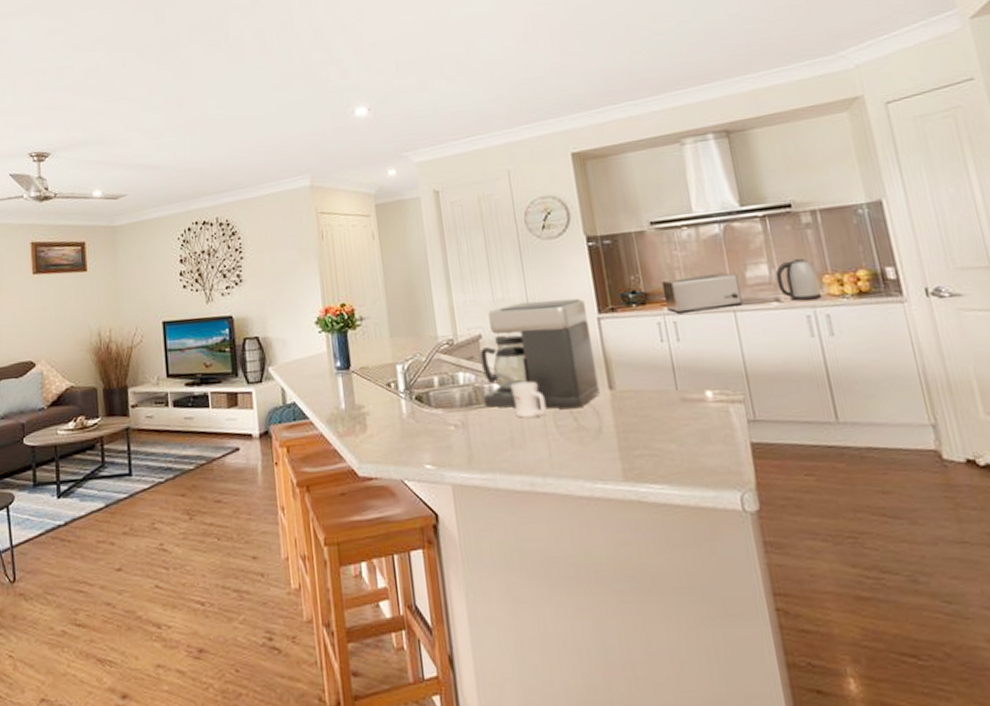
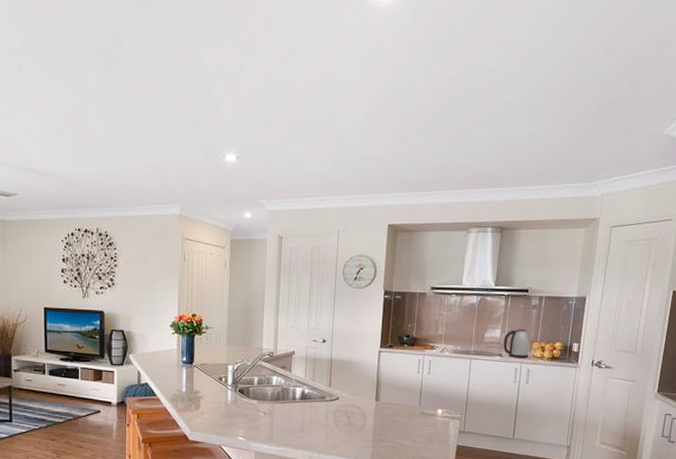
coffee maker: present [479,298,600,410] -> none [288,332,372,411]
mug: present [510,381,546,418] -> none [308,388,330,413]
toaster: present [661,272,743,315] -> none [427,330,479,356]

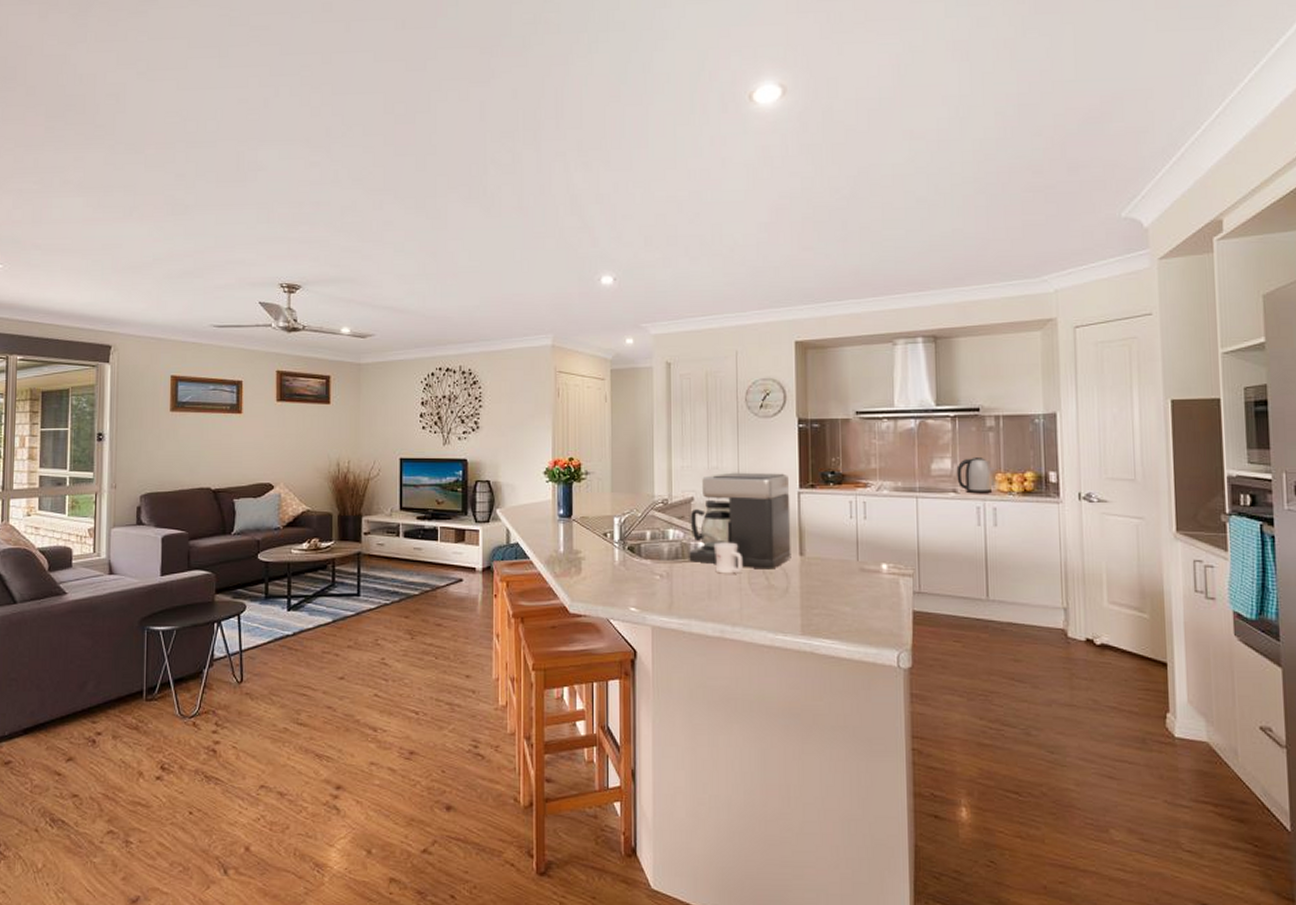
coffee maker: none [288,332,372,411] -> present [689,472,791,570]
mug: none [308,388,330,413] -> present [713,542,742,574]

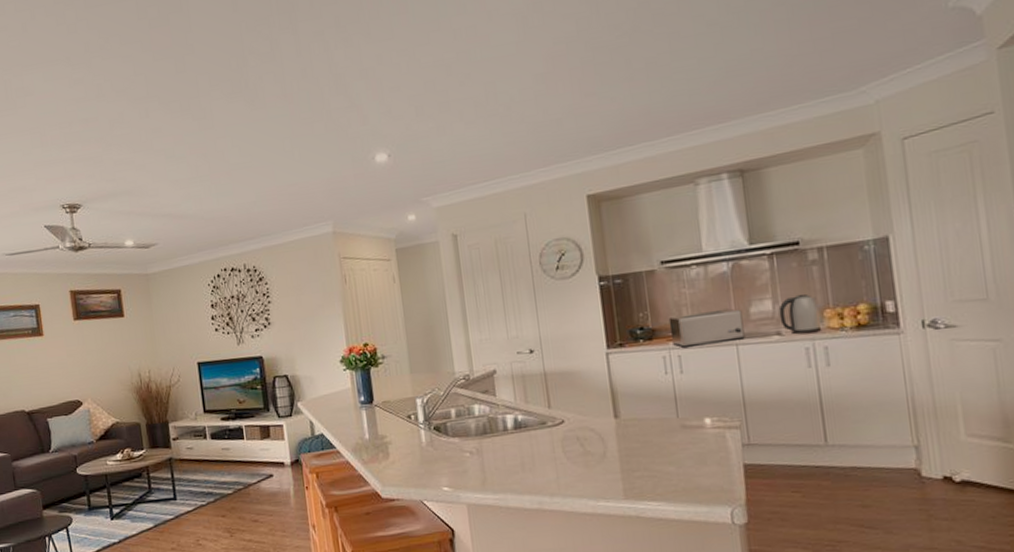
coffee maker: present [689,472,791,570] -> none [494,335,606,437]
mug: present [713,542,742,574] -> none [522,412,555,445]
toaster: none [858,462,925,496] -> present [668,308,745,349]

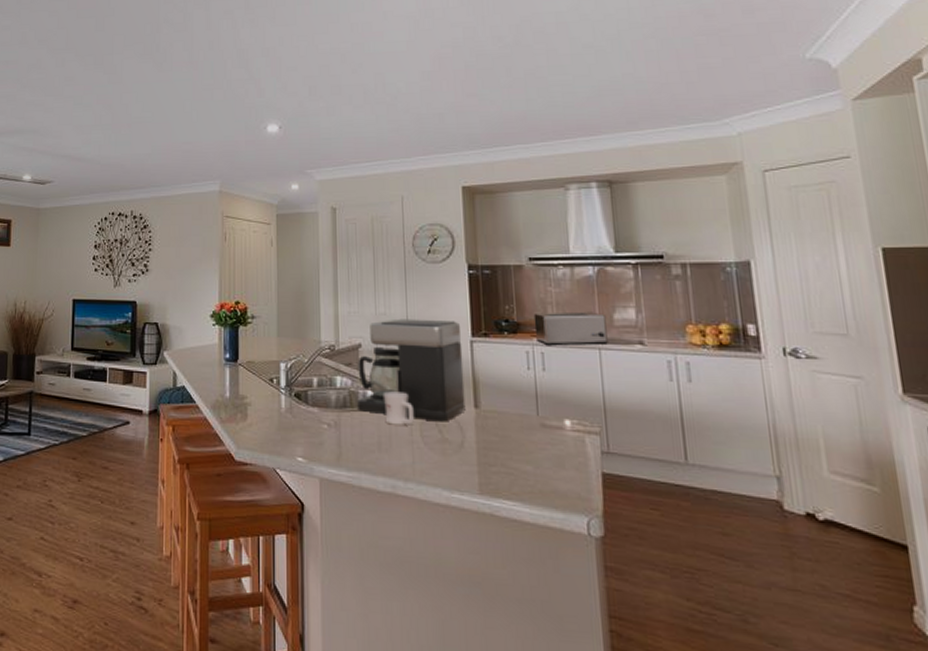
coffee maker: none [494,335,606,437] -> present [357,318,466,422]
mug: none [522,412,555,445] -> present [382,391,414,425]
kettle: present [778,293,822,335] -> none [642,306,684,347]

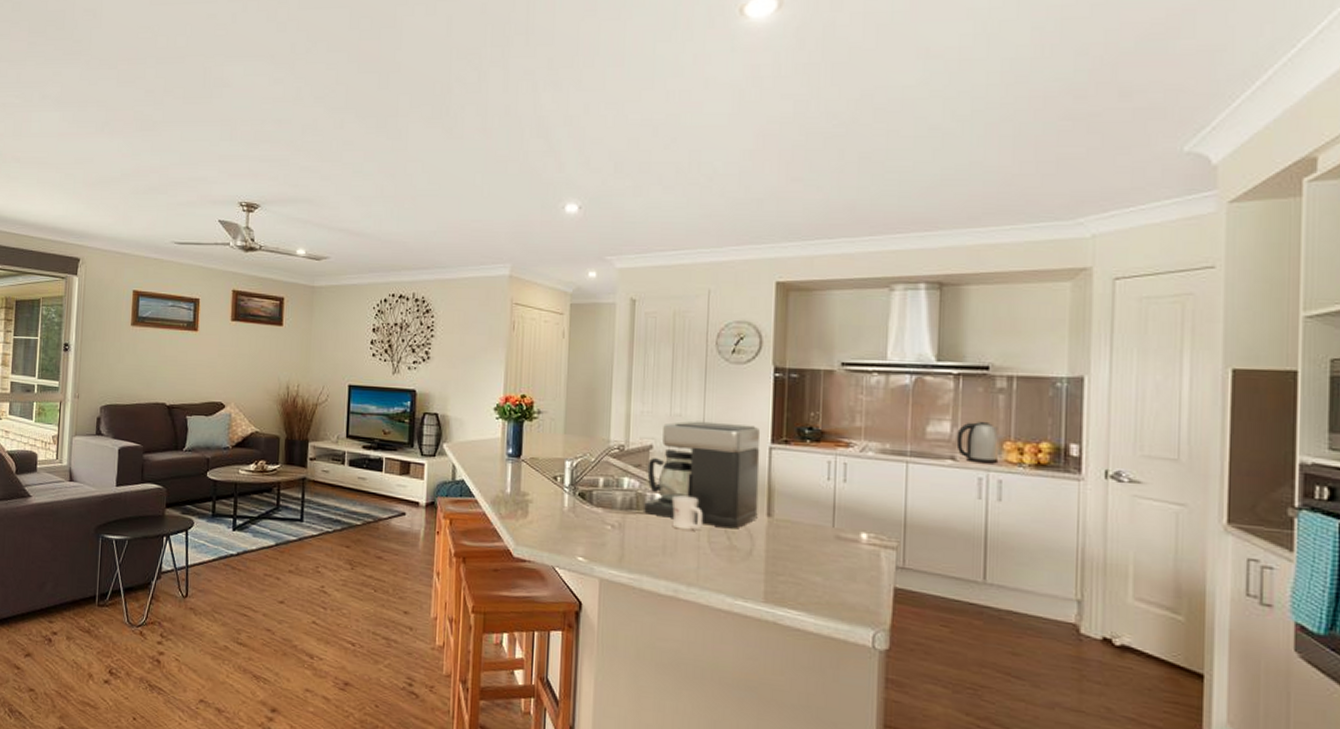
toaster: present [533,311,608,346] -> none [839,421,918,459]
kettle: none [642,306,684,347] -> present [956,421,1000,464]

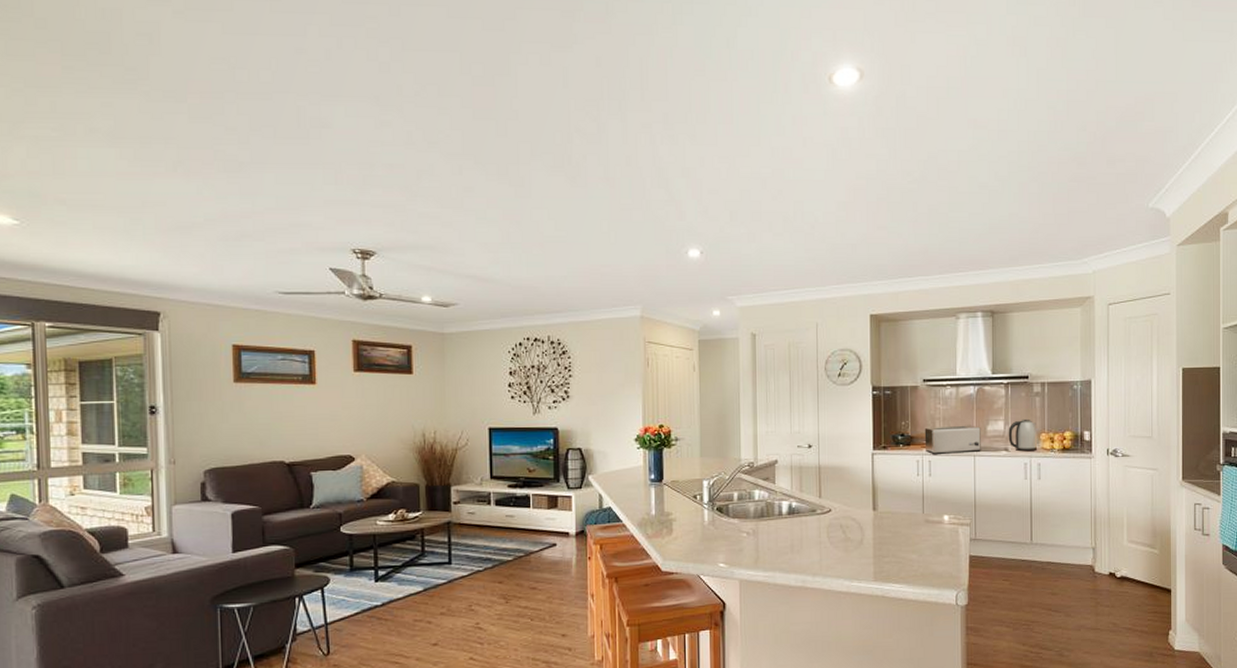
coffee maker: present [644,421,760,529] -> none [773,436,866,524]
mug: present [671,495,703,531] -> none [796,500,822,530]
toaster: none [839,421,918,459] -> present [924,425,981,455]

